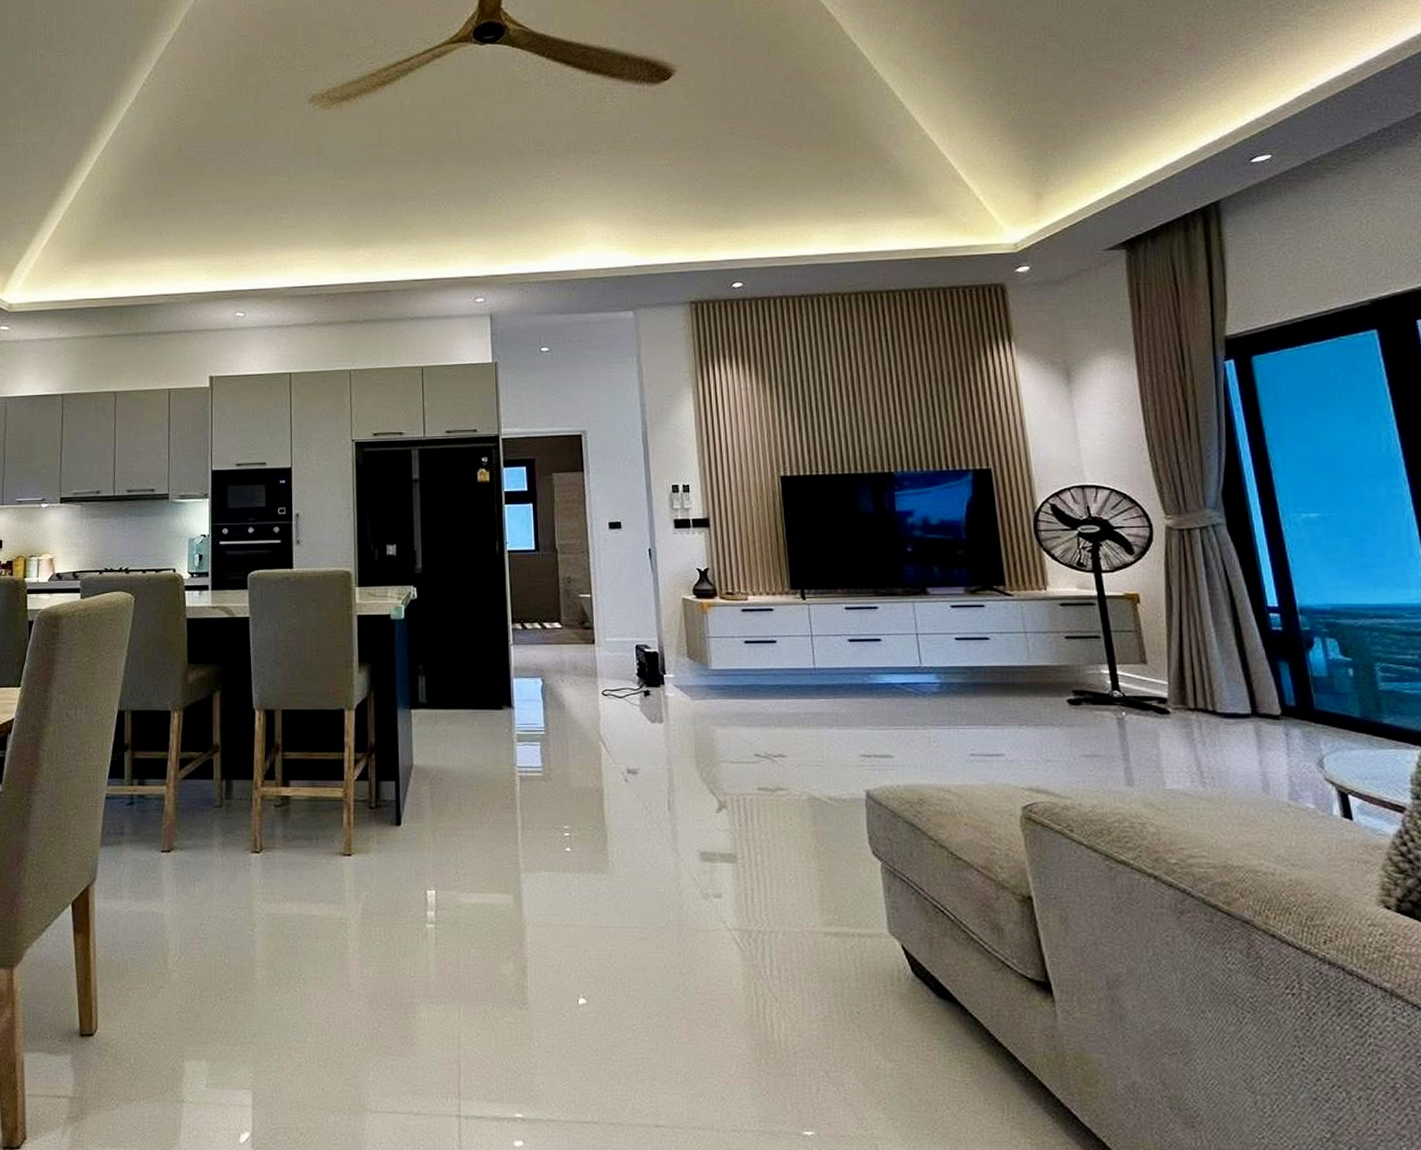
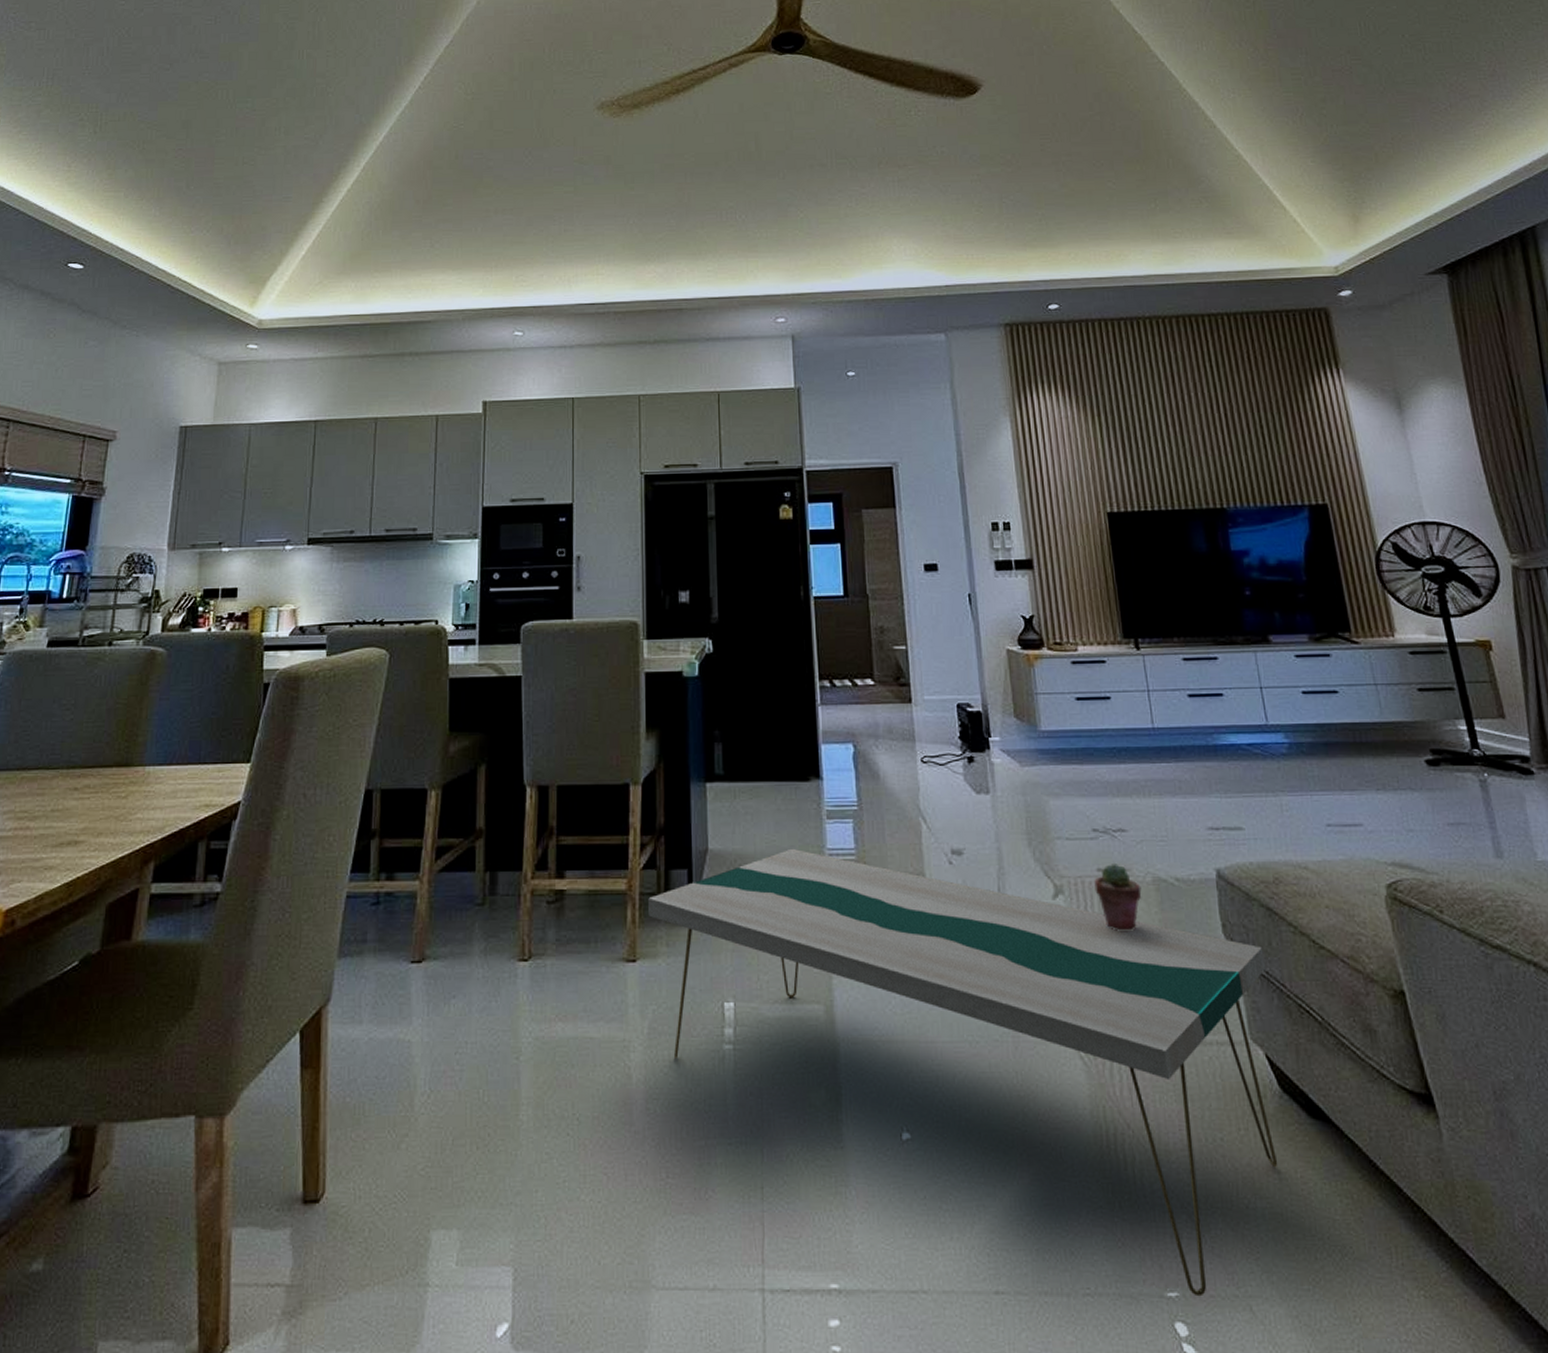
coffee table: none [361,765,907,1136] -> present [648,848,1278,1297]
potted succulent: none [755,784,797,842] -> present [1094,864,1142,932]

